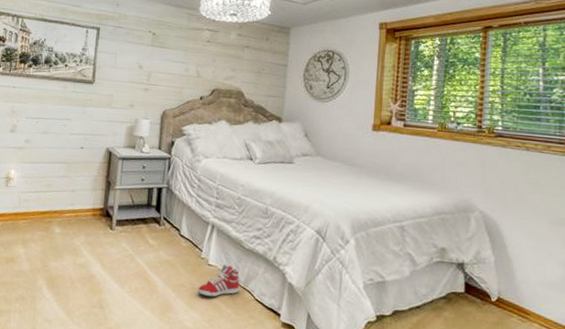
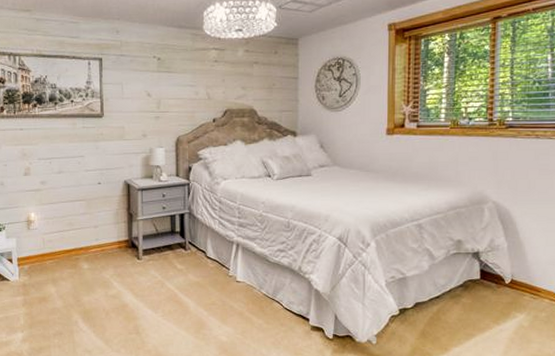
sneaker: present [197,263,240,298] -> none [228,279,269,311]

